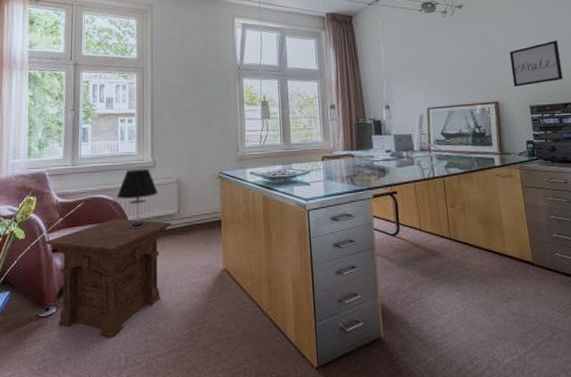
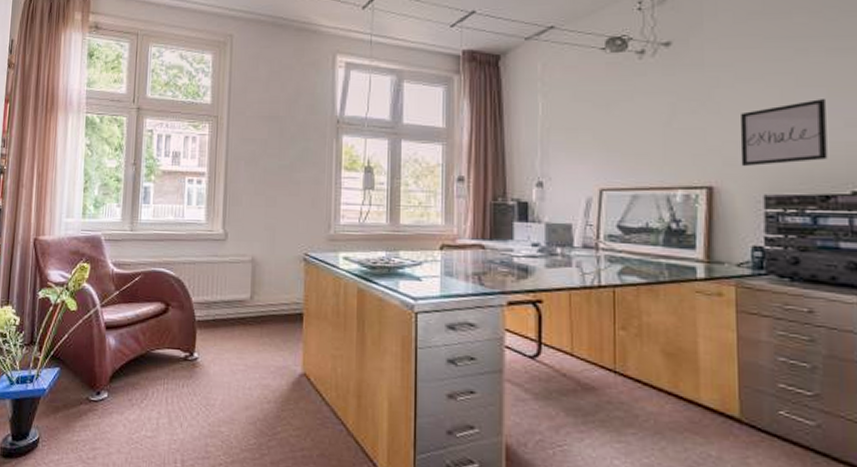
side table: present [44,218,171,337] -> none [97,298,242,434]
table lamp: present [117,168,158,229] -> none [180,240,229,313]

